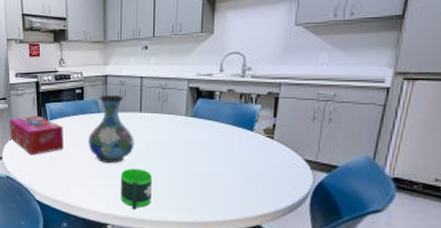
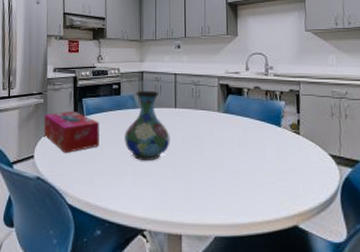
mug: present [120,168,152,209] -> none [157,166,189,212]

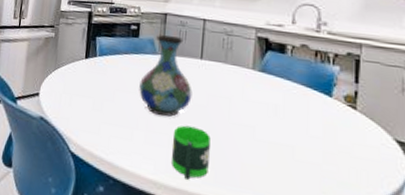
tissue box: present [44,111,100,154] -> none [52,49,113,96]
mug: none [157,166,189,212] -> present [171,125,211,180]

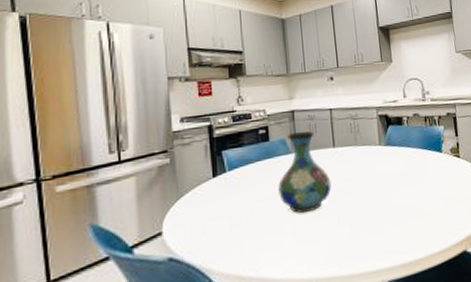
mug: present [171,125,211,180] -> none [320,212,358,265]

